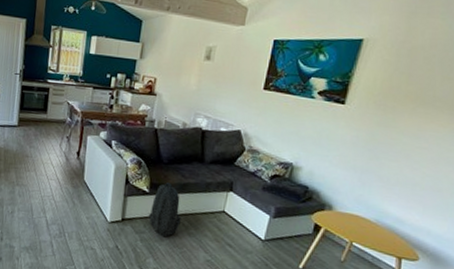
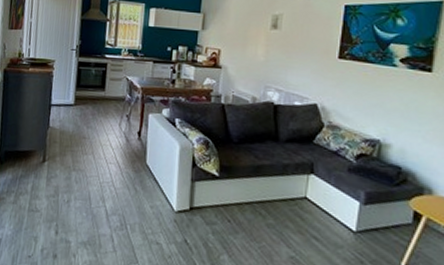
backpack: present [148,183,181,237] -> none [219,165,257,229]

